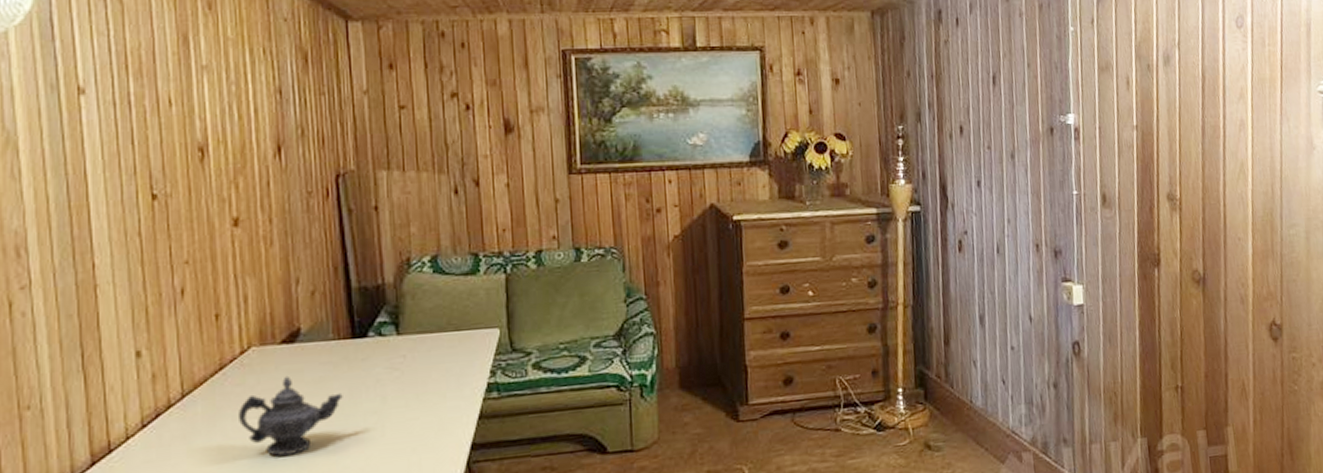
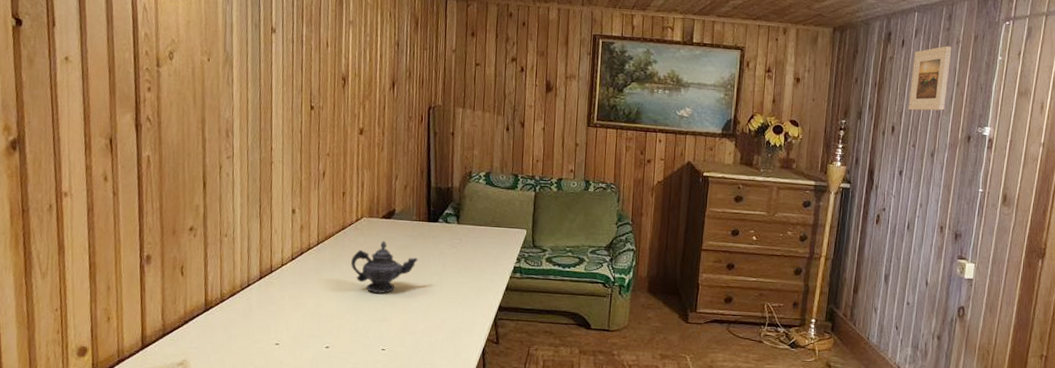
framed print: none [972,20,1018,104] -> present [908,46,952,111]

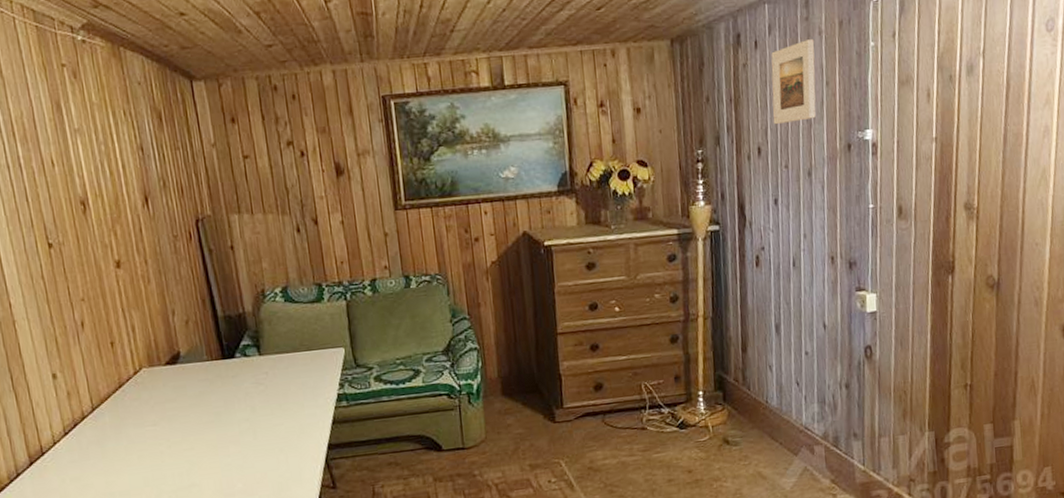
teapot: present [351,240,418,294] -> none [138,391,220,456]

